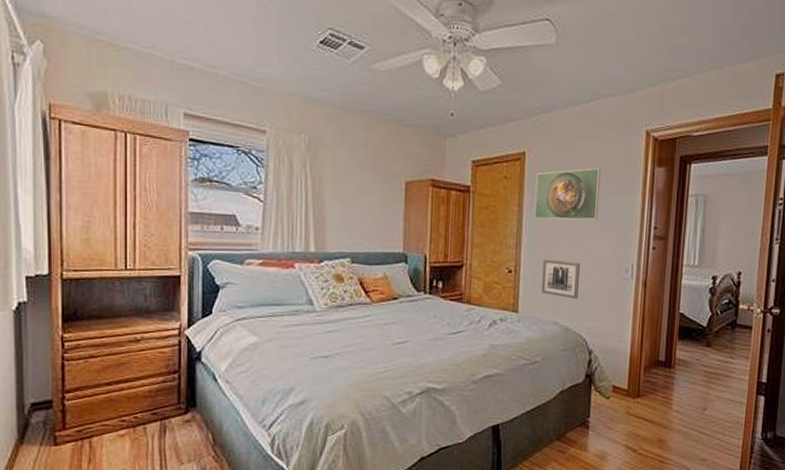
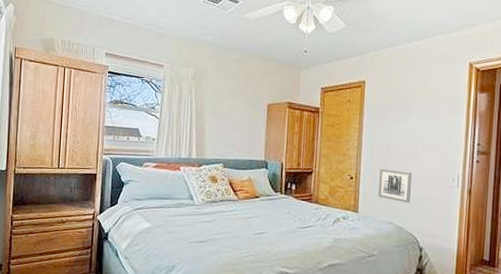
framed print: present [534,168,602,220] -> none [372,93,430,137]

